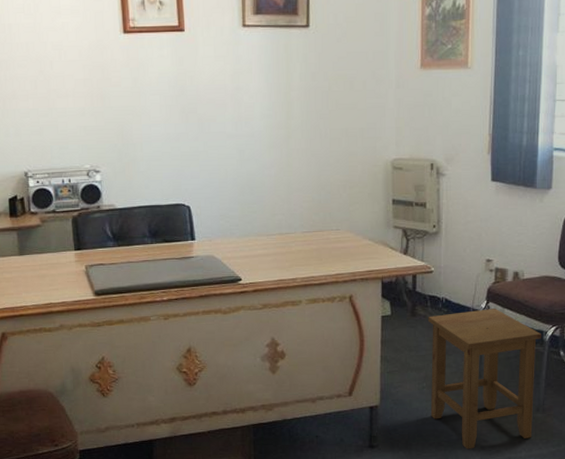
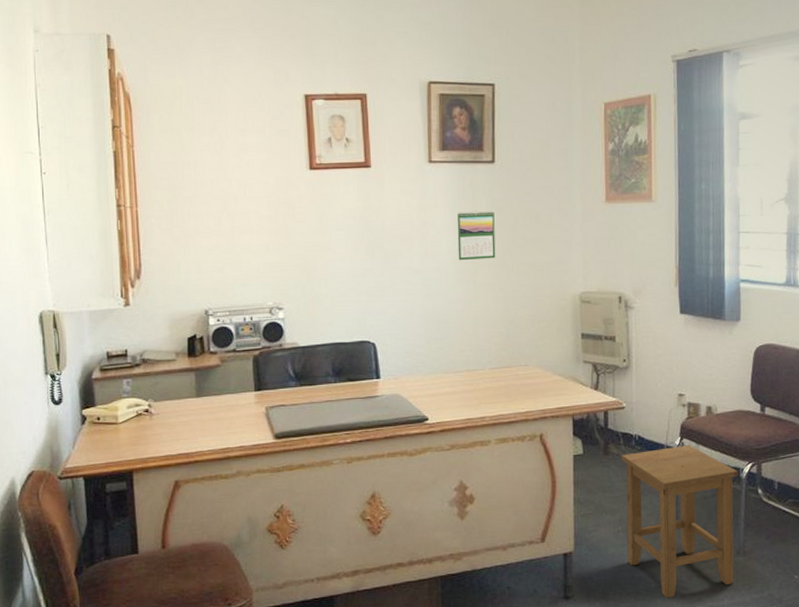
calendar: none [270,76,309,127] -> present [457,210,496,261]

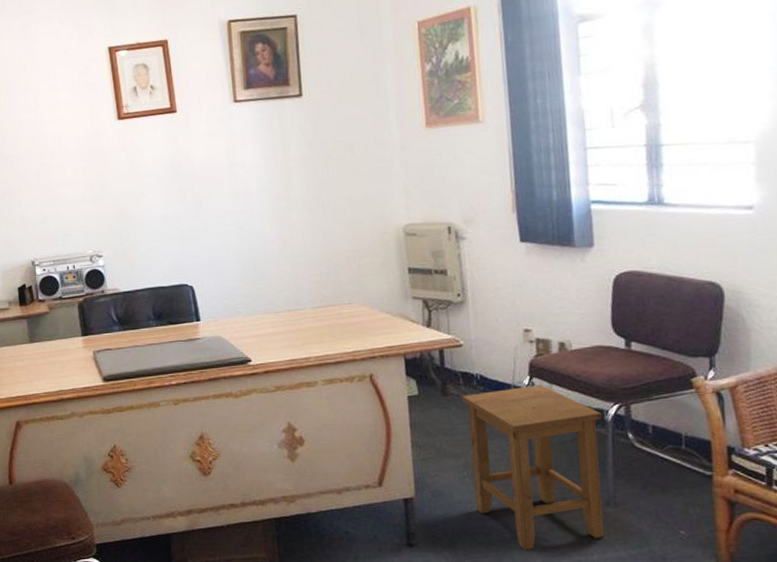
calendar: present [457,210,496,261] -> none [266,145,310,200]

